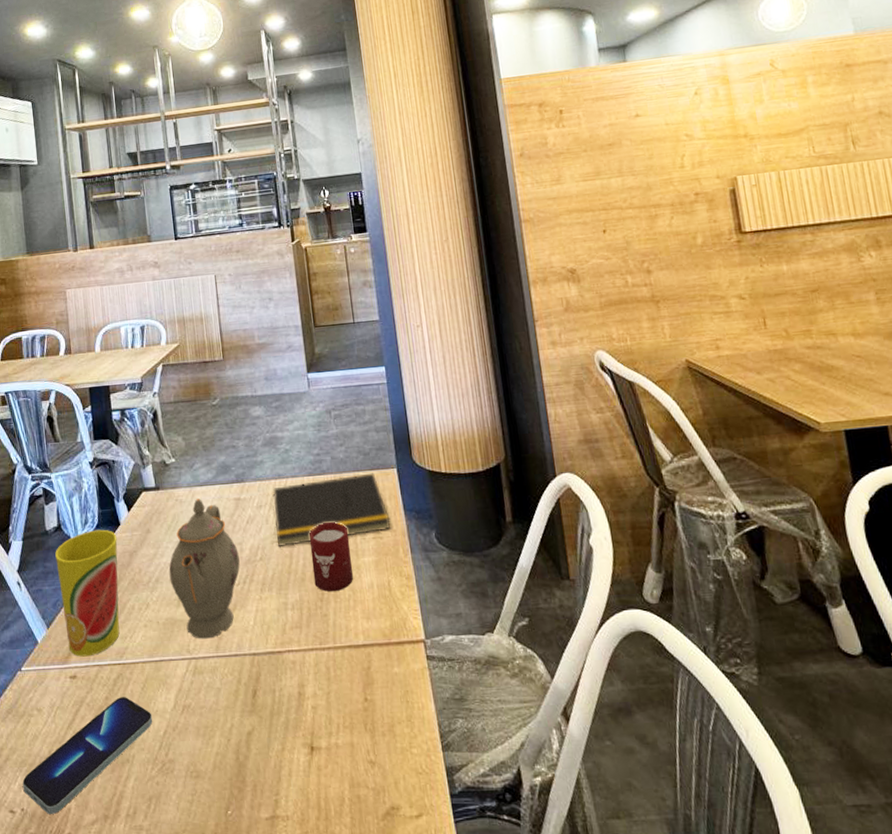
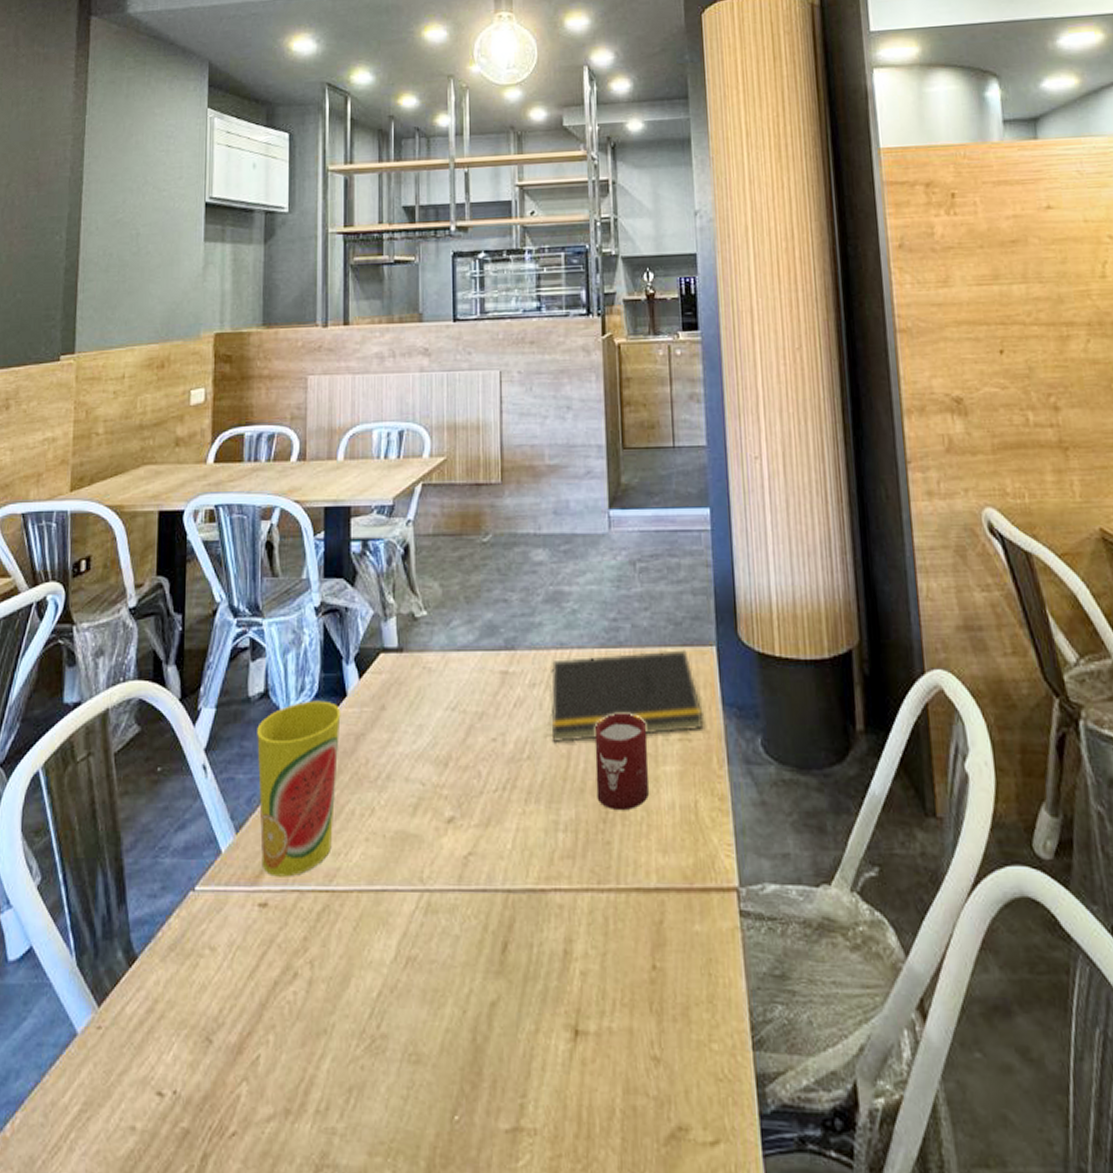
smartphone: present [22,697,153,814] -> none [179,939,364,1102]
teapot: present [169,499,240,639] -> none [405,668,500,864]

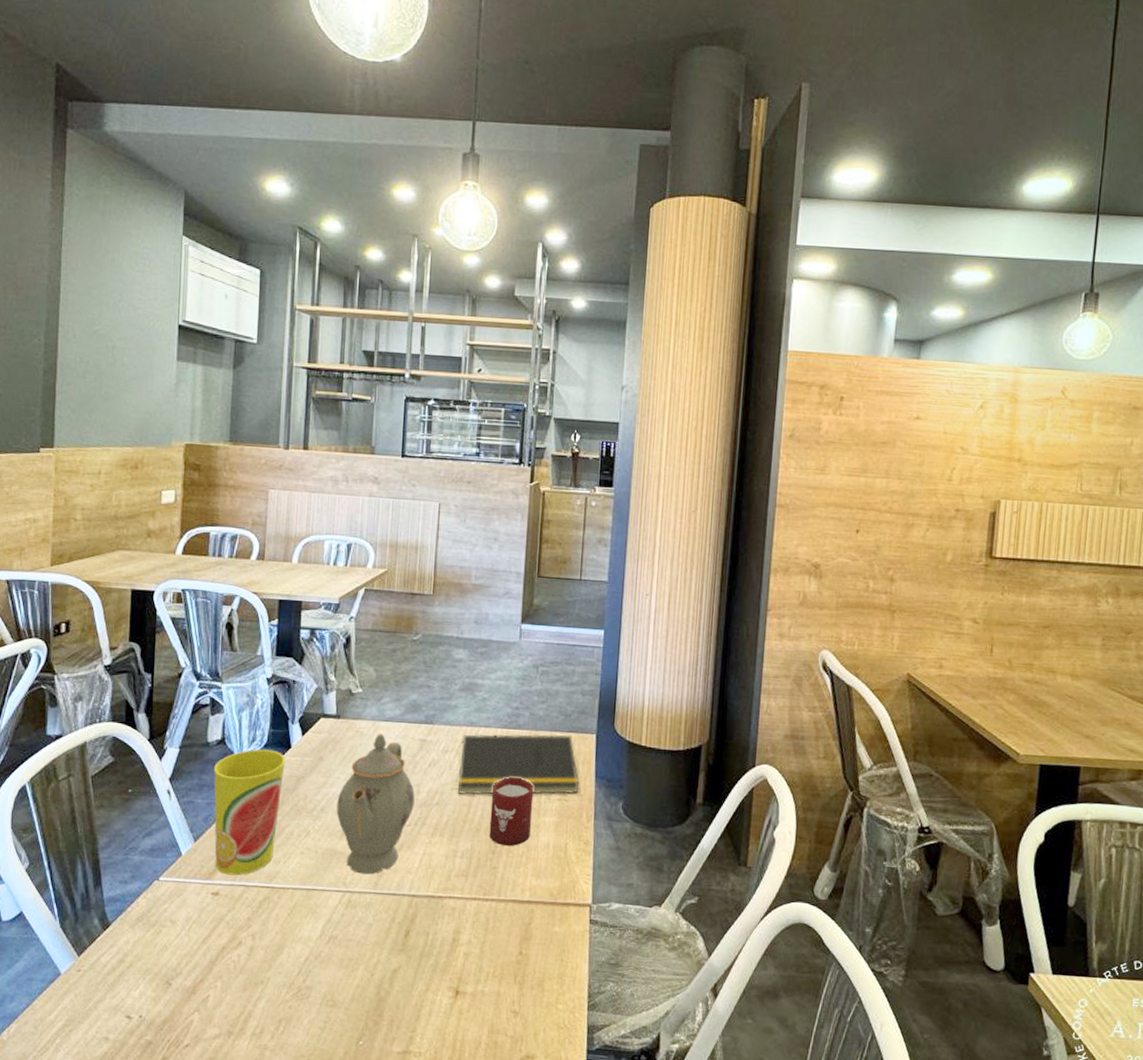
teapot: none [405,668,500,864] -> present [336,734,415,875]

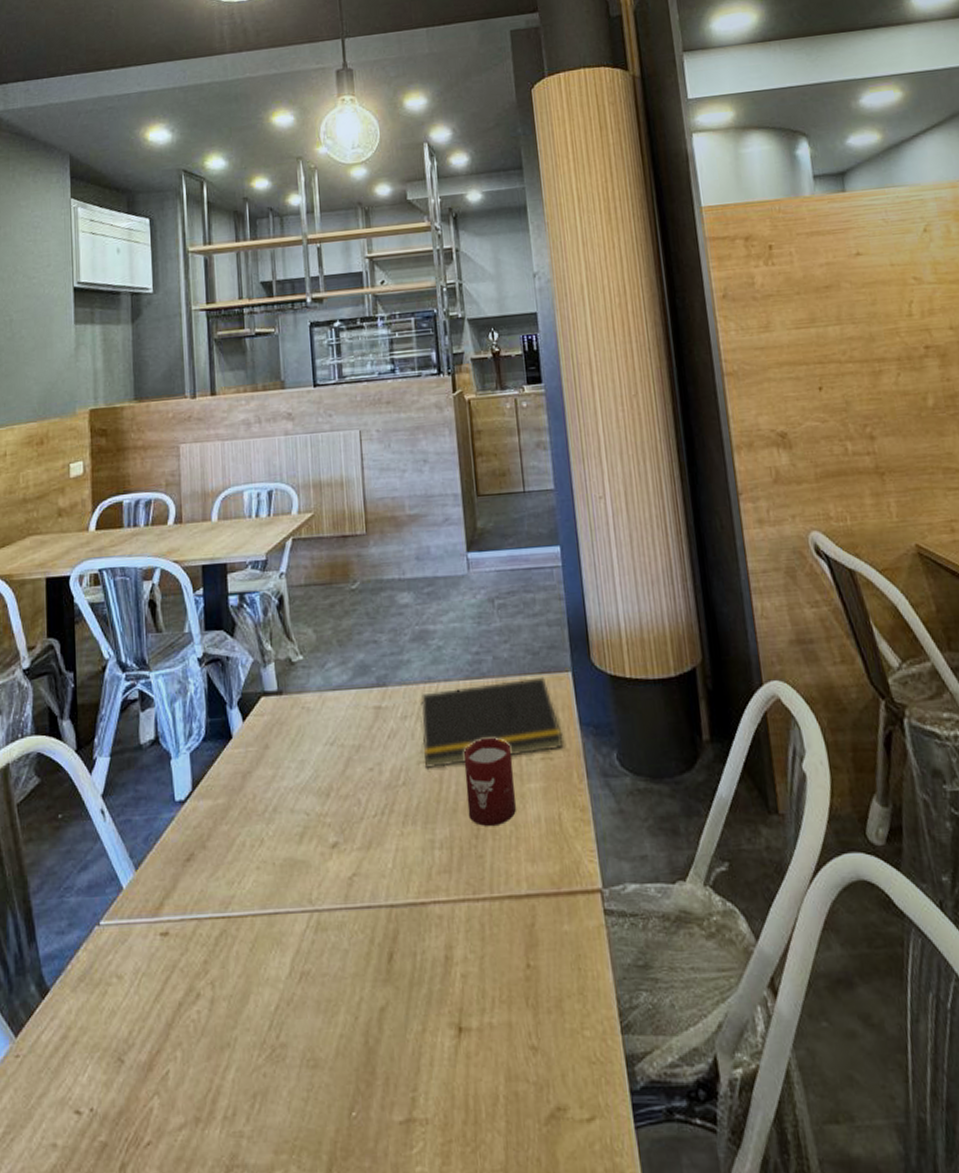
cup: present [214,749,286,876] -> none [150,743,228,908]
teapot: present [336,734,415,875] -> none [290,706,378,886]

